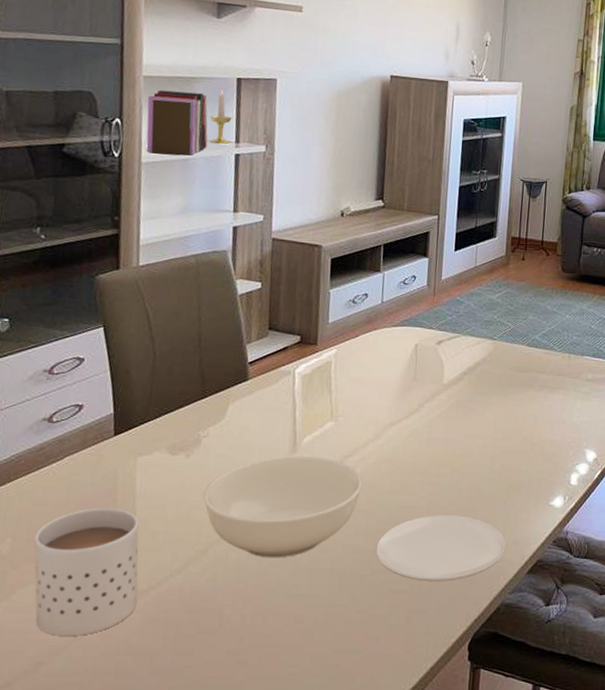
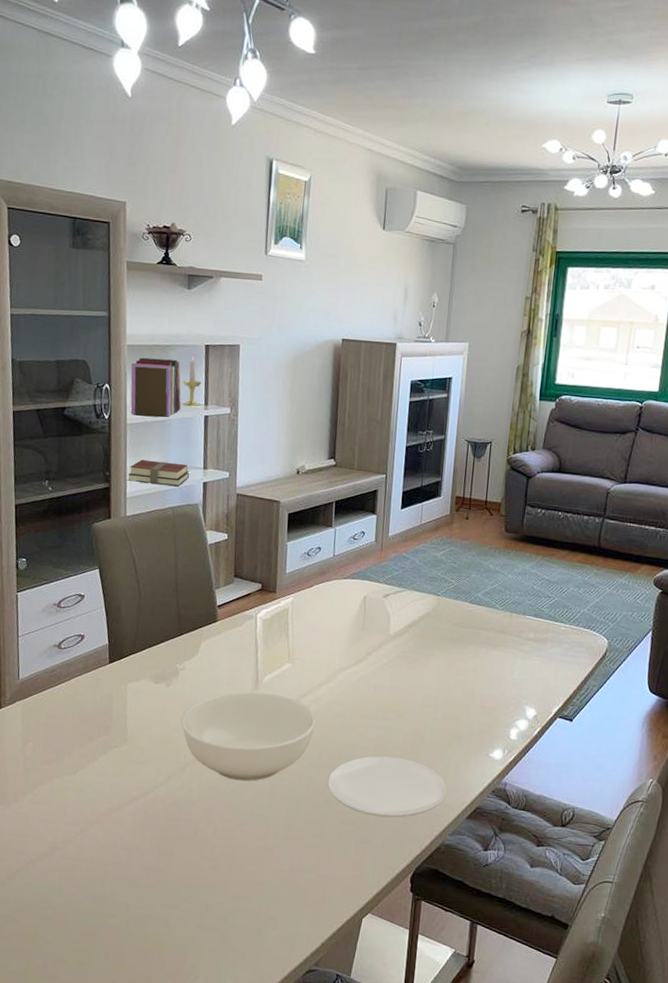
mug: present [34,507,139,636] -> none [49,723,130,829]
books: none [141,202,216,231] -> present [128,459,189,486]

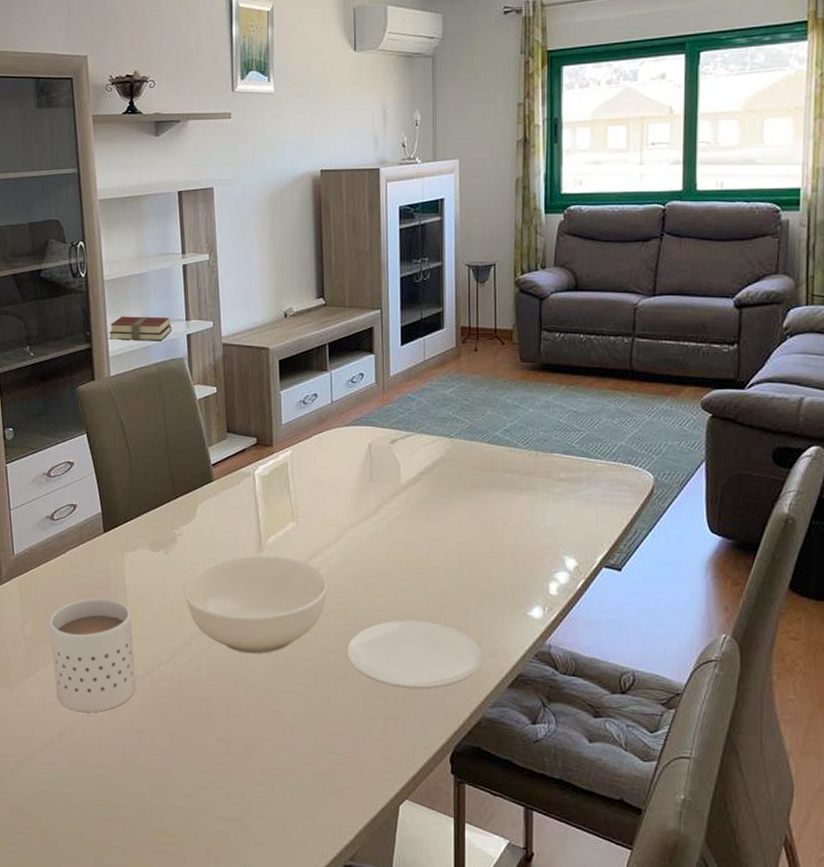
mug: none [49,723,130,829] -> present [49,598,136,713]
books: present [130,357,181,417] -> none [104,209,158,271]
candlestick: present [182,355,202,407] -> none [157,203,178,257]

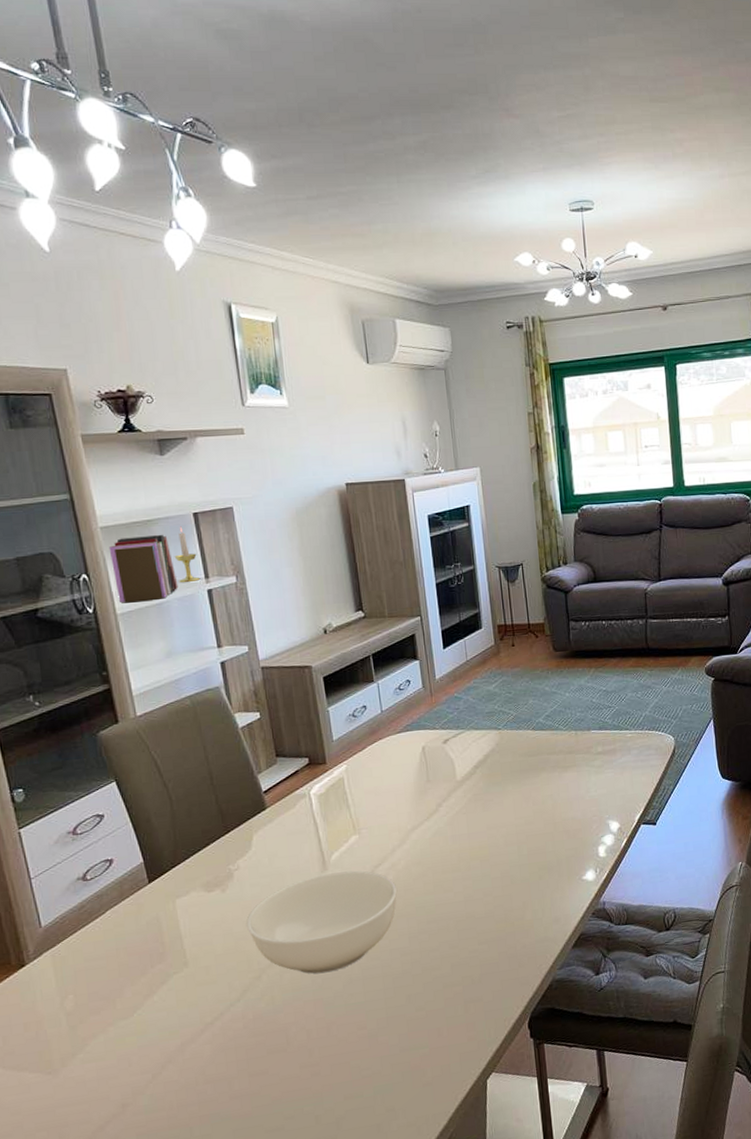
mug: present [49,598,136,713] -> none [94,951,205,1078]
books: none [104,209,158,271] -> present [108,534,179,604]
books: present [109,316,171,340] -> none [130,647,202,677]
candlestick: none [157,203,178,257] -> present [174,526,201,584]
plate: present [347,619,482,689] -> none [421,903,547,972]

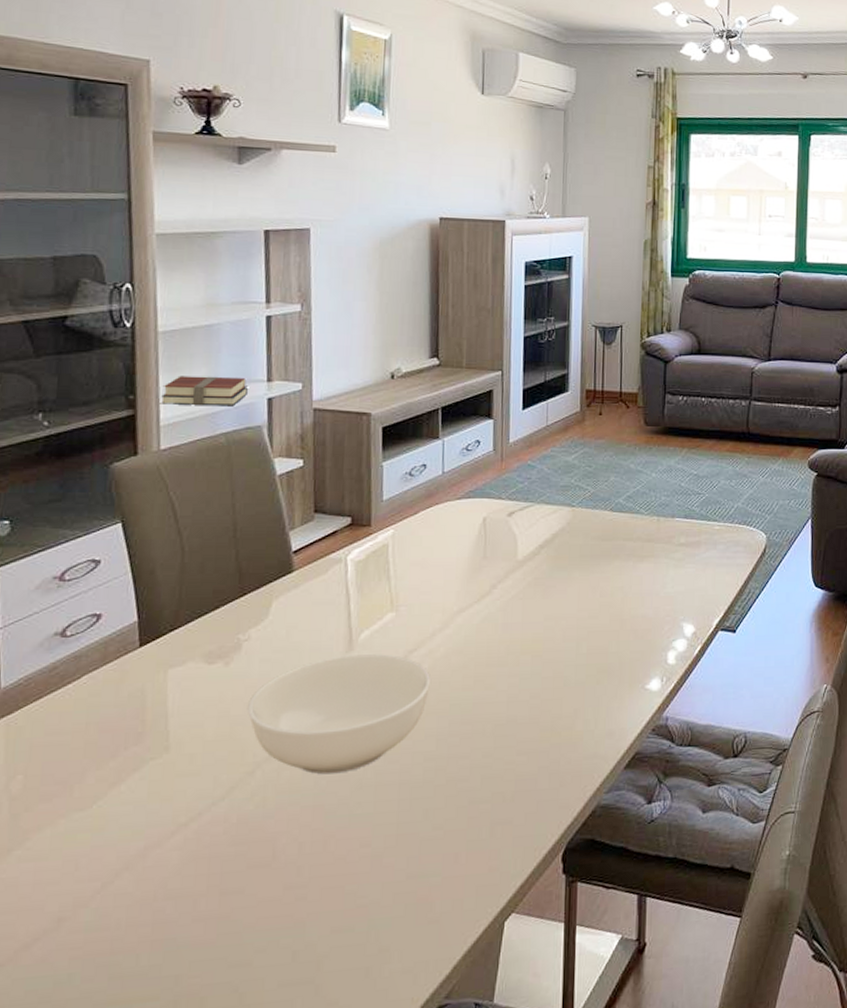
books: present [108,534,179,604] -> none [161,248,234,321]
books: none [130,647,202,677] -> present [161,376,248,405]
candlestick: present [174,526,201,584] -> none [234,243,261,306]

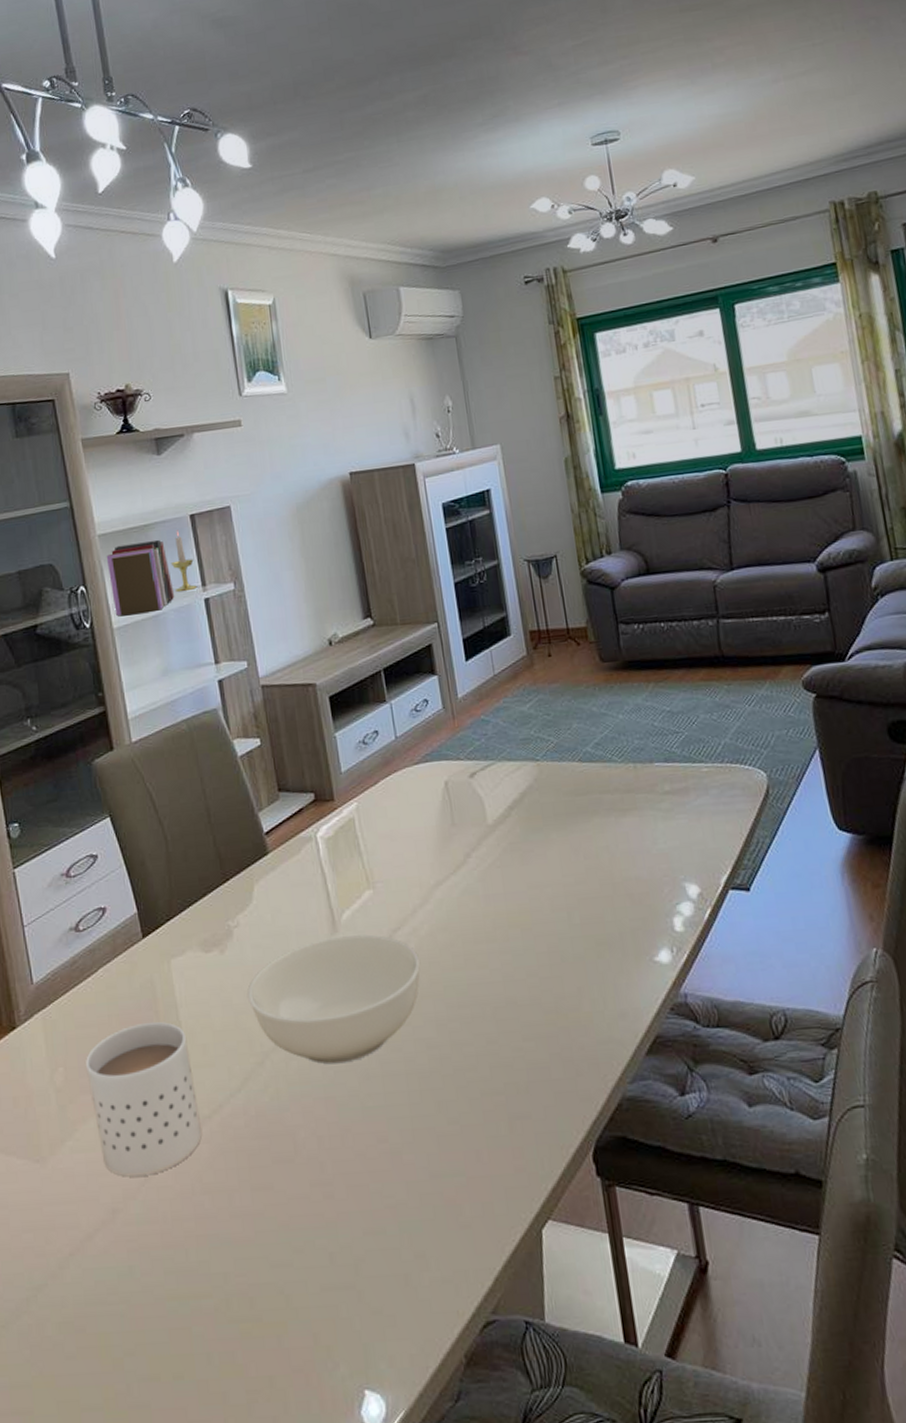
mug: none [49,730,176,885] -> present [85,1021,203,1177]
books: none [161,248,234,321] -> present [106,539,175,617]
books: present [161,376,248,405] -> none [125,663,199,698]
candlestick: none [234,243,261,306] -> present [170,530,198,593]

